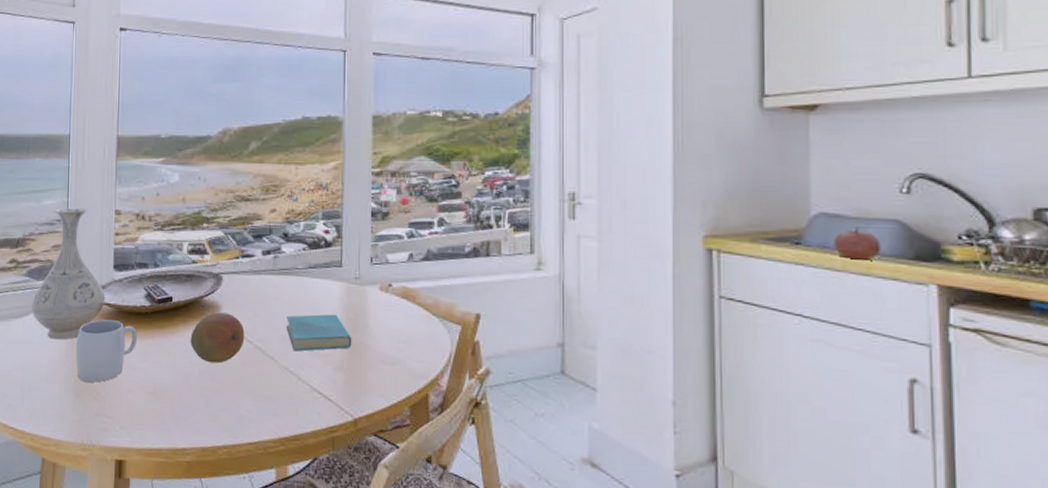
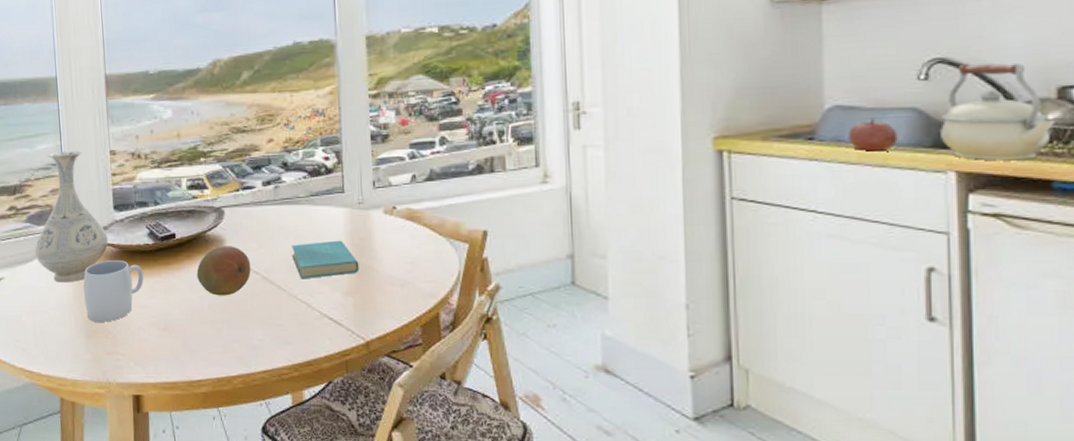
kettle: none [922,180,1032,279] -> present [940,63,1056,161]

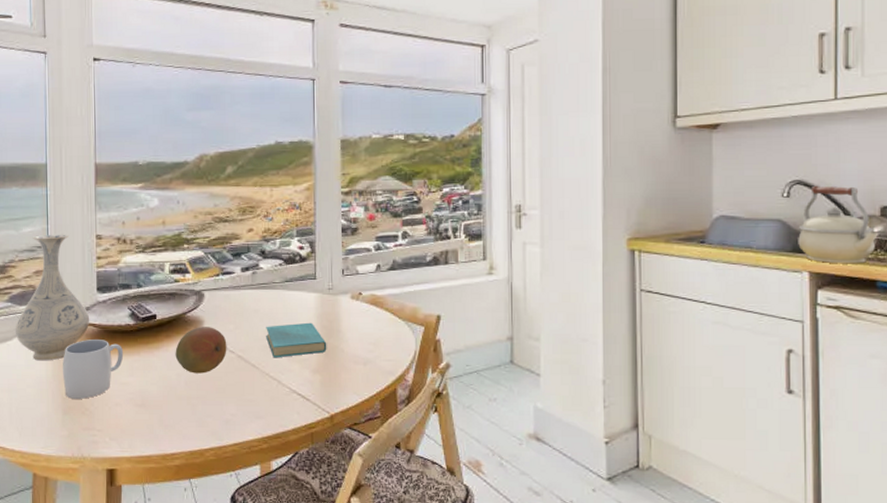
fruit: present [848,119,898,153] -> none [731,227,767,255]

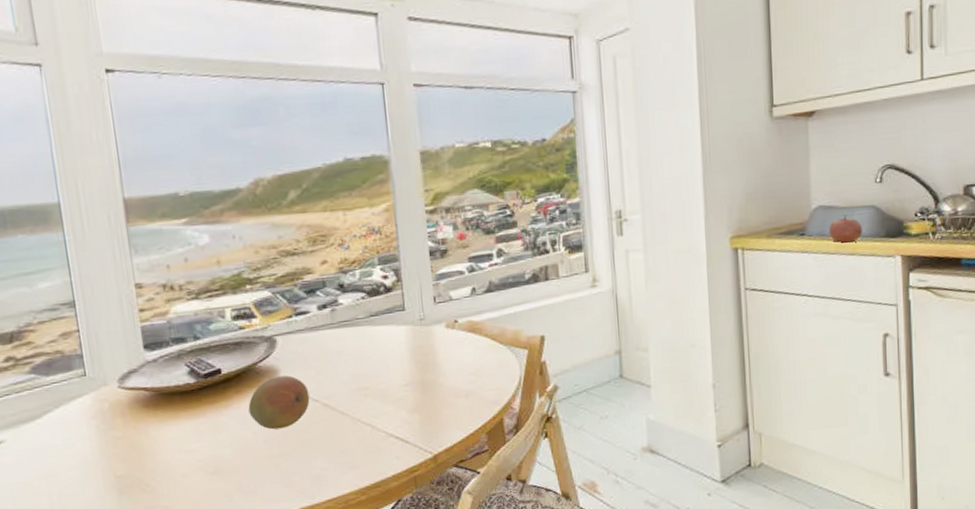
vase: present [14,234,90,361] -> none [43,286,140,438]
mug: present [63,340,124,399] -> none [110,404,186,476]
book: present [266,322,327,358] -> none [352,358,424,402]
fruit: none [731,227,767,255] -> present [829,216,863,244]
kettle: present [798,185,879,264] -> none [891,168,963,246]

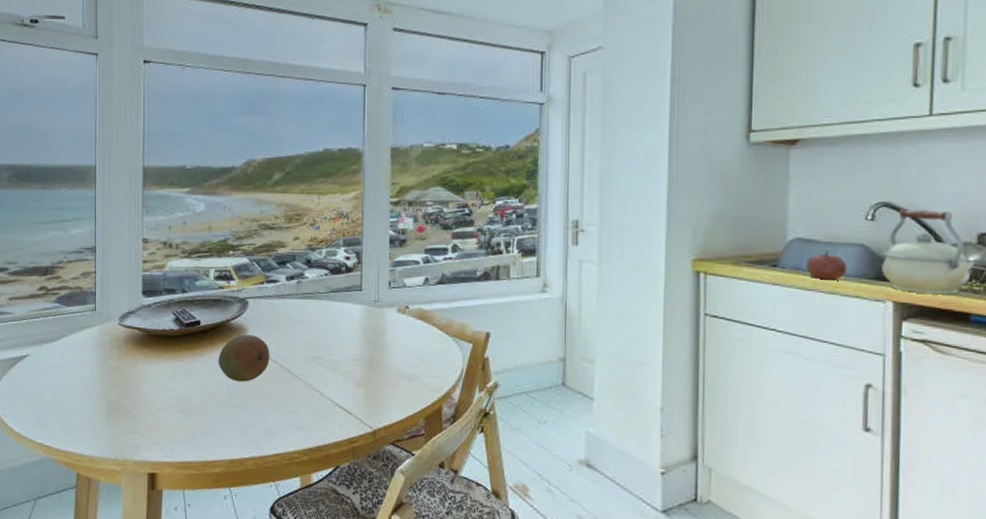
kettle: none [891,168,963,246] -> present [882,208,975,295]

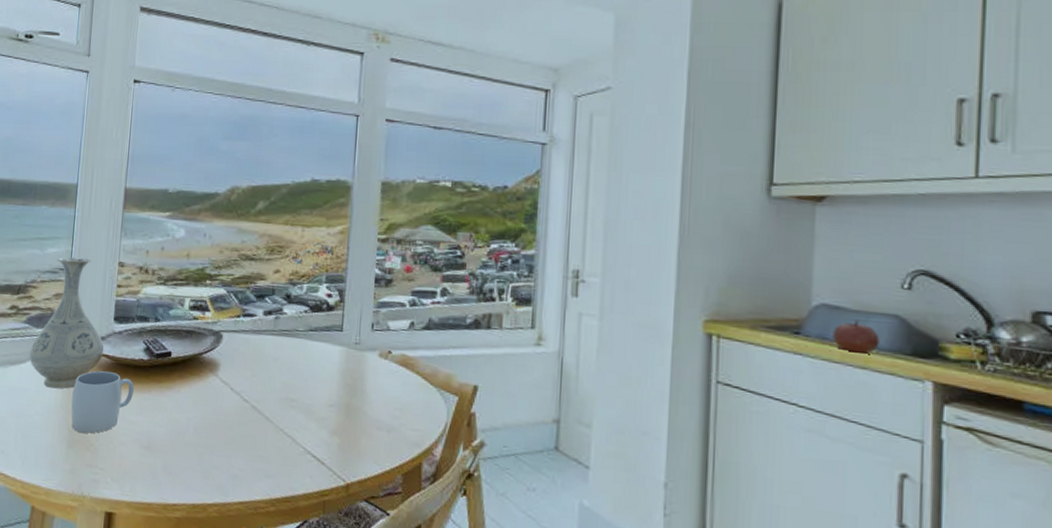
vase: none [62,236,135,362] -> present [28,257,104,389]
mug: none [107,343,167,402] -> present [71,370,135,434]
fruit: present [218,334,270,382] -> none [186,370,242,421]
kettle: present [882,208,975,295] -> none [920,278,1029,379]

